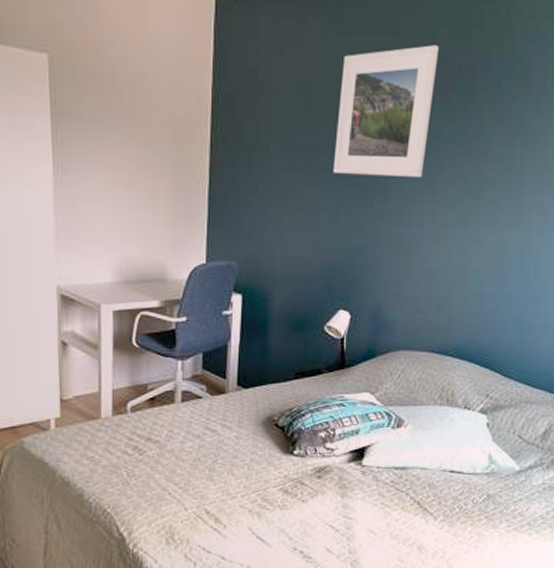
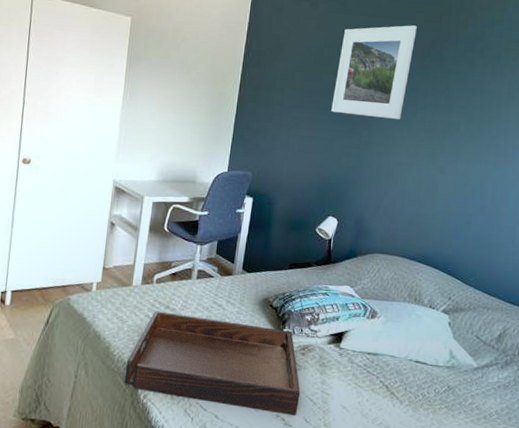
serving tray: none [106,445,319,546] -> present [124,311,301,415]

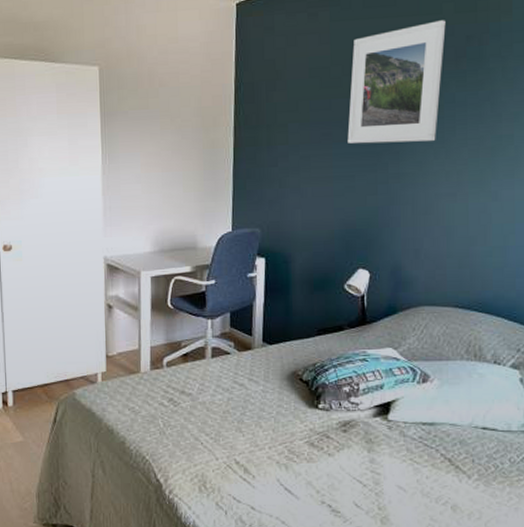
serving tray: present [124,311,301,415] -> none [145,398,347,500]

